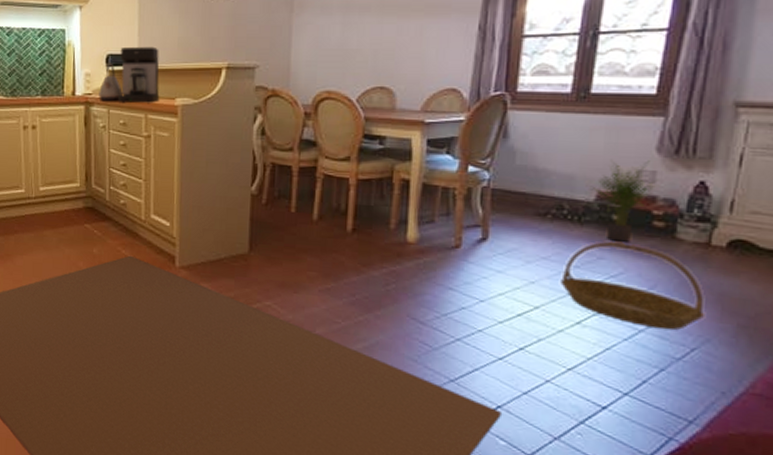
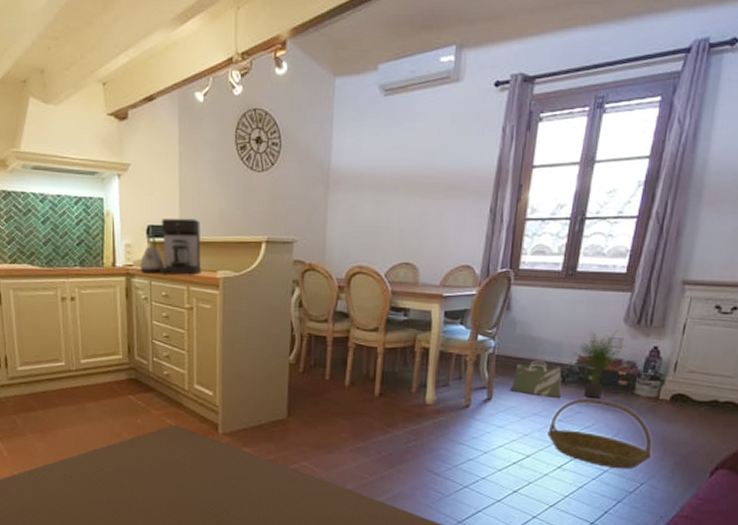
grocery bag: none [511,196,577,240] -> present [510,360,562,398]

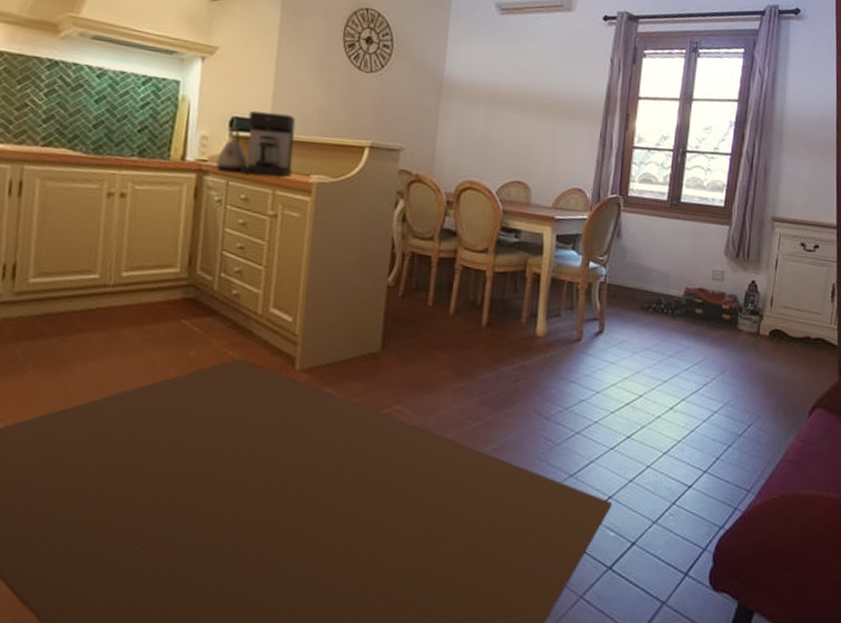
grocery bag: present [510,360,562,398] -> none [622,291,671,332]
basket: present [547,399,652,469] -> none [659,333,756,410]
potted plant: present [572,329,624,398] -> none [680,261,726,333]

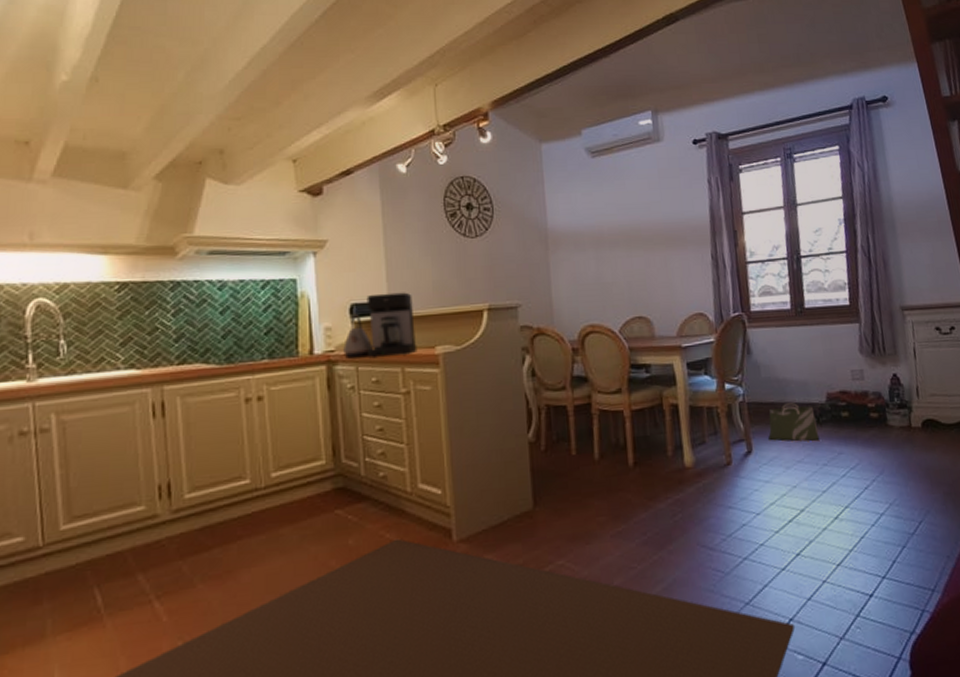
grocery bag: none [622,291,671,332] -> present [768,403,820,441]

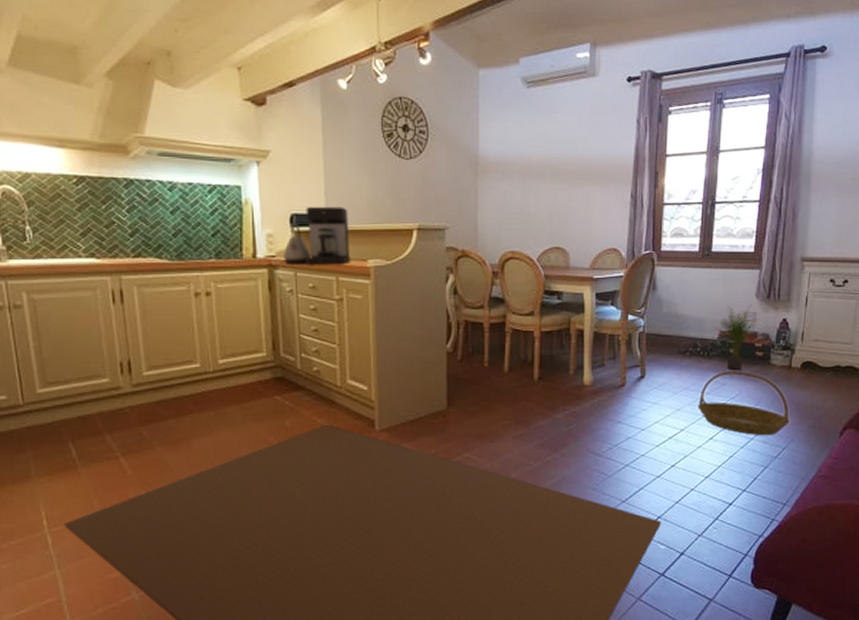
grocery bag: present [768,403,820,441] -> none [661,337,707,371]
basket: none [815,436,921,510] -> present [698,371,789,436]
potted plant: none [820,361,866,436] -> present [714,304,758,370]

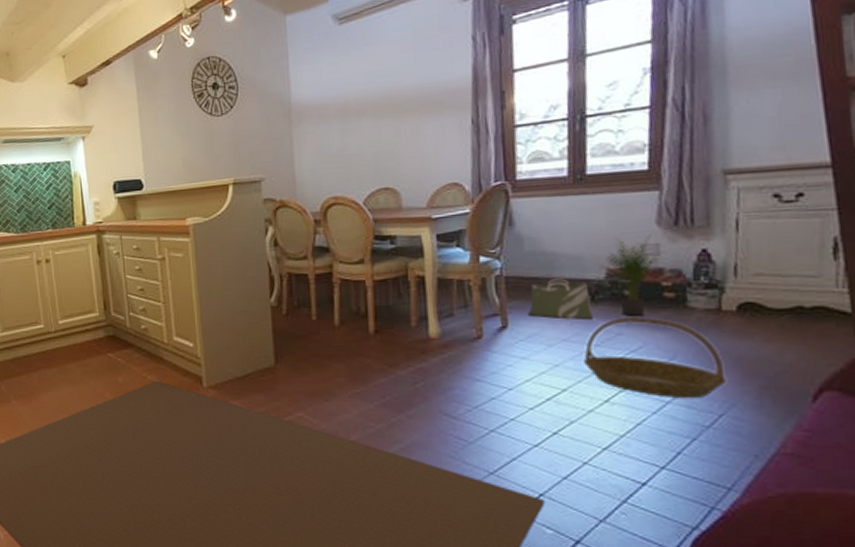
kettle: present [284,223,312,266] -> none [109,189,134,230]
coffee maker: present [306,206,351,266] -> none [127,169,171,229]
grocery bag: none [661,337,707,371] -> present [528,278,593,319]

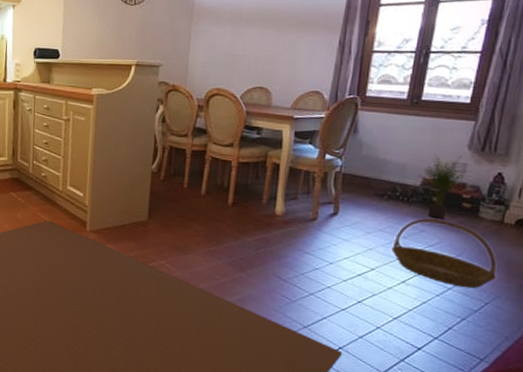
grocery bag: present [528,278,593,319] -> none [356,180,407,216]

